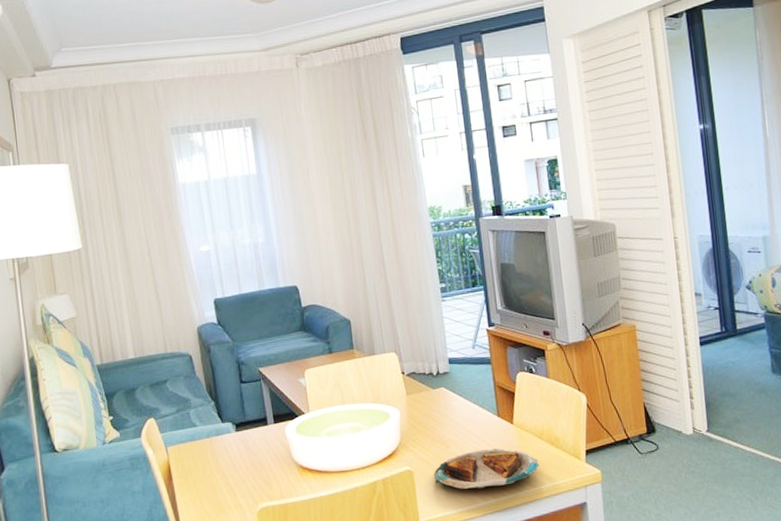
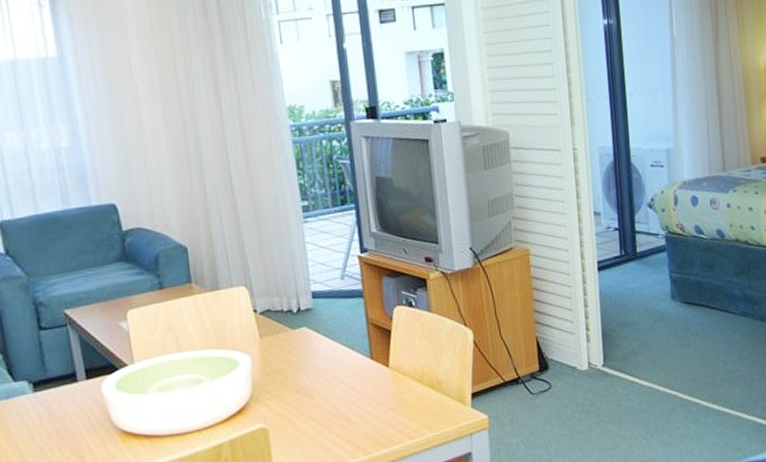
plate: present [434,448,539,489] -> none [293,396,419,447]

